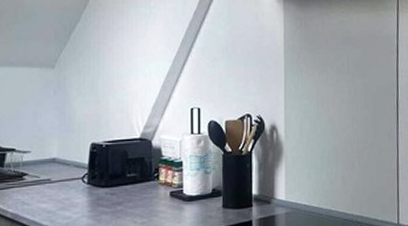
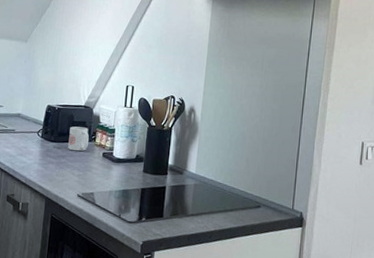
mug: none [124,164,150,195] -> present [68,126,89,152]

